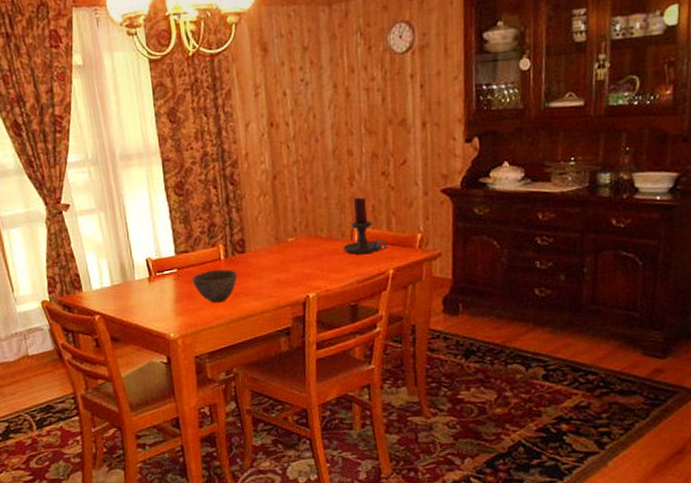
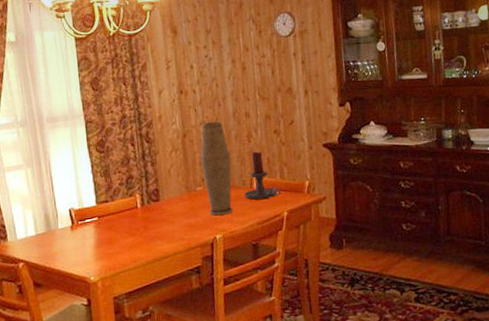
bowl: present [191,269,238,303] -> none [111,216,153,247]
vase: none [293,160,330,272] -> present [201,121,234,216]

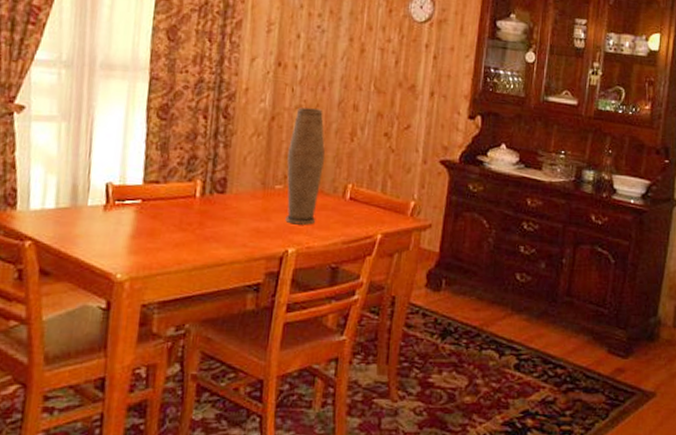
candle holder: present [244,151,281,200] -> none [333,154,379,214]

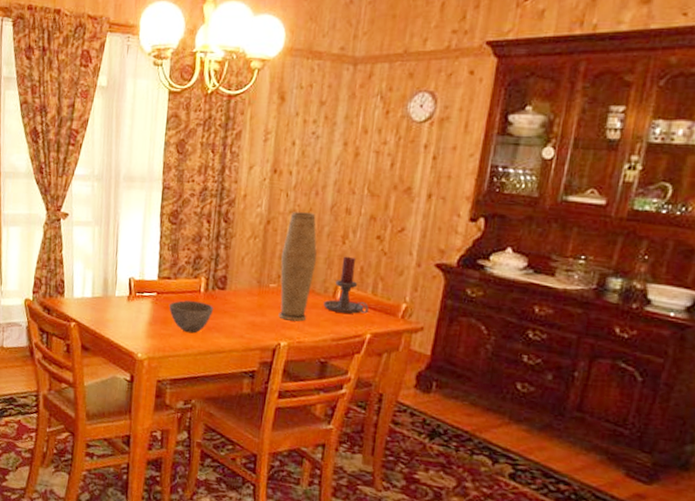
bowl: none [156,206,212,246] -> present [168,300,214,334]
candle holder: none [333,154,379,214] -> present [323,256,369,314]

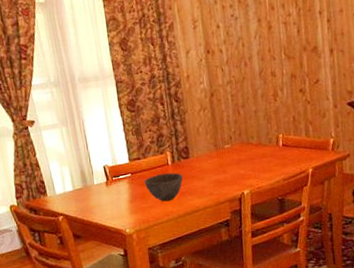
vase: present [278,212,317,322] -> none [228,80,260,173]
candle holder: present [323,256,369,314] -> none [270,109,306,157]

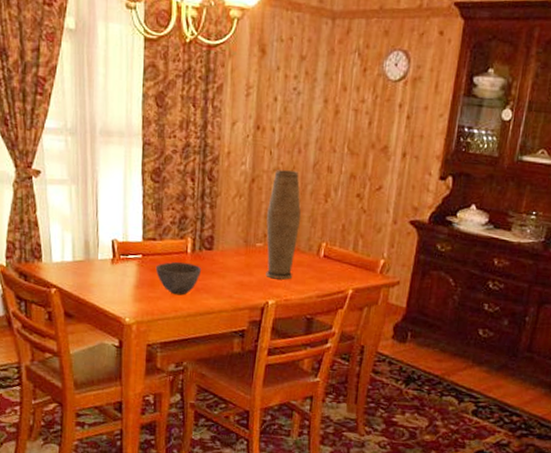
vase: none [228,80,260,173] -> present [266,170,302,280]

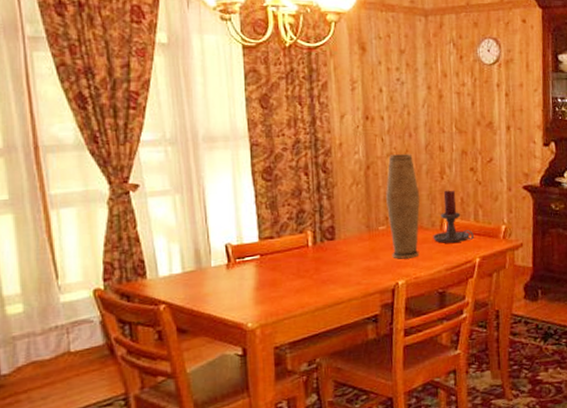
bowl: present [155,261,202,296] -> none [275,256,326,291]
candle holder: none [308,214,350,271] -> present [433,190,474,243]

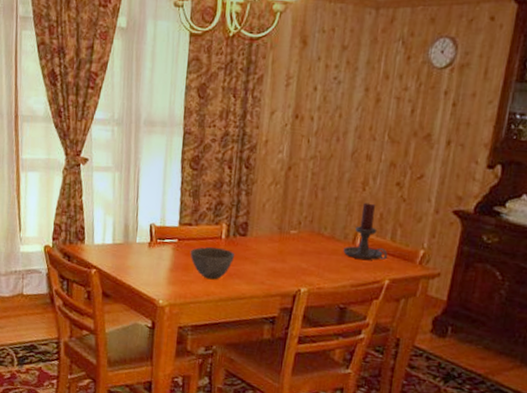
bowl: none [275,256,326,291] -> present [190,246,235,280]
vase: present [386,154,420,259] -> none [299,158,338,268]

